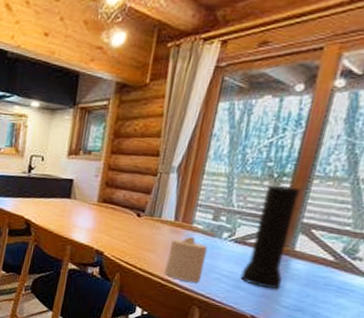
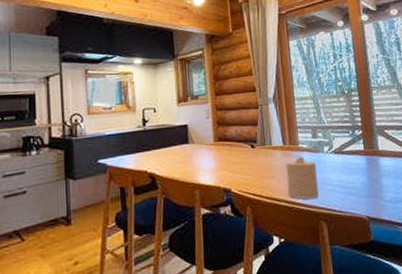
vase: present [240,186,301,290] -> none [344,98,379,189]

